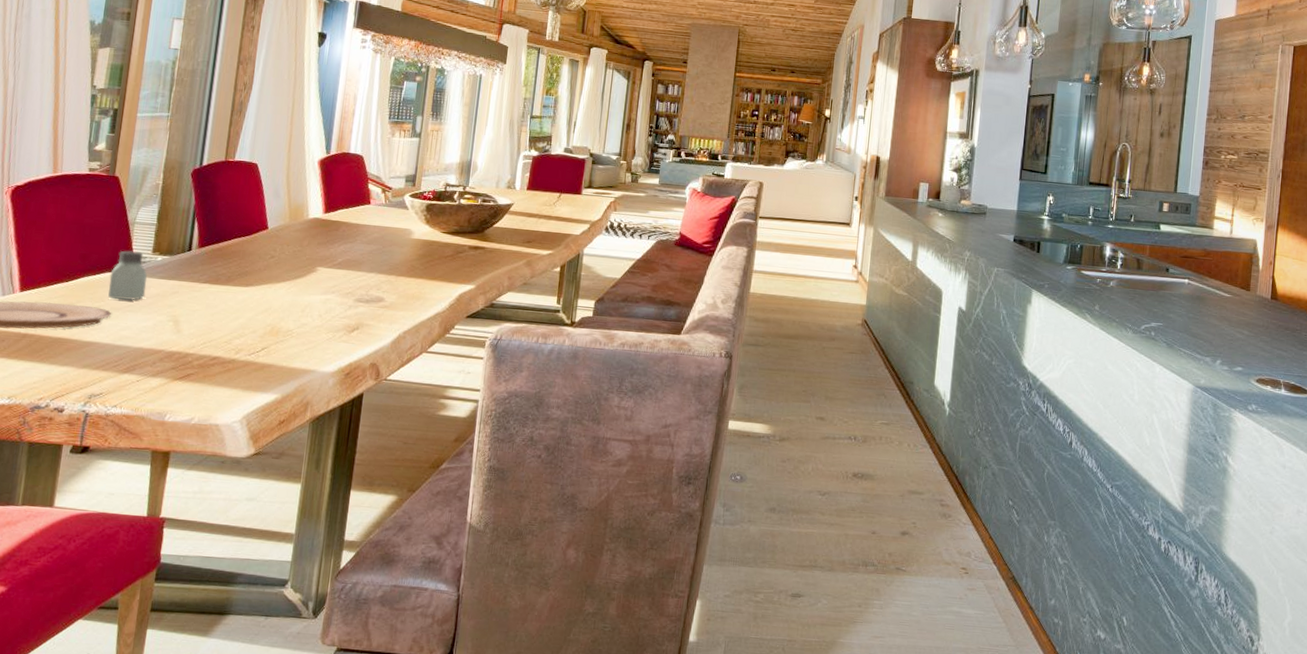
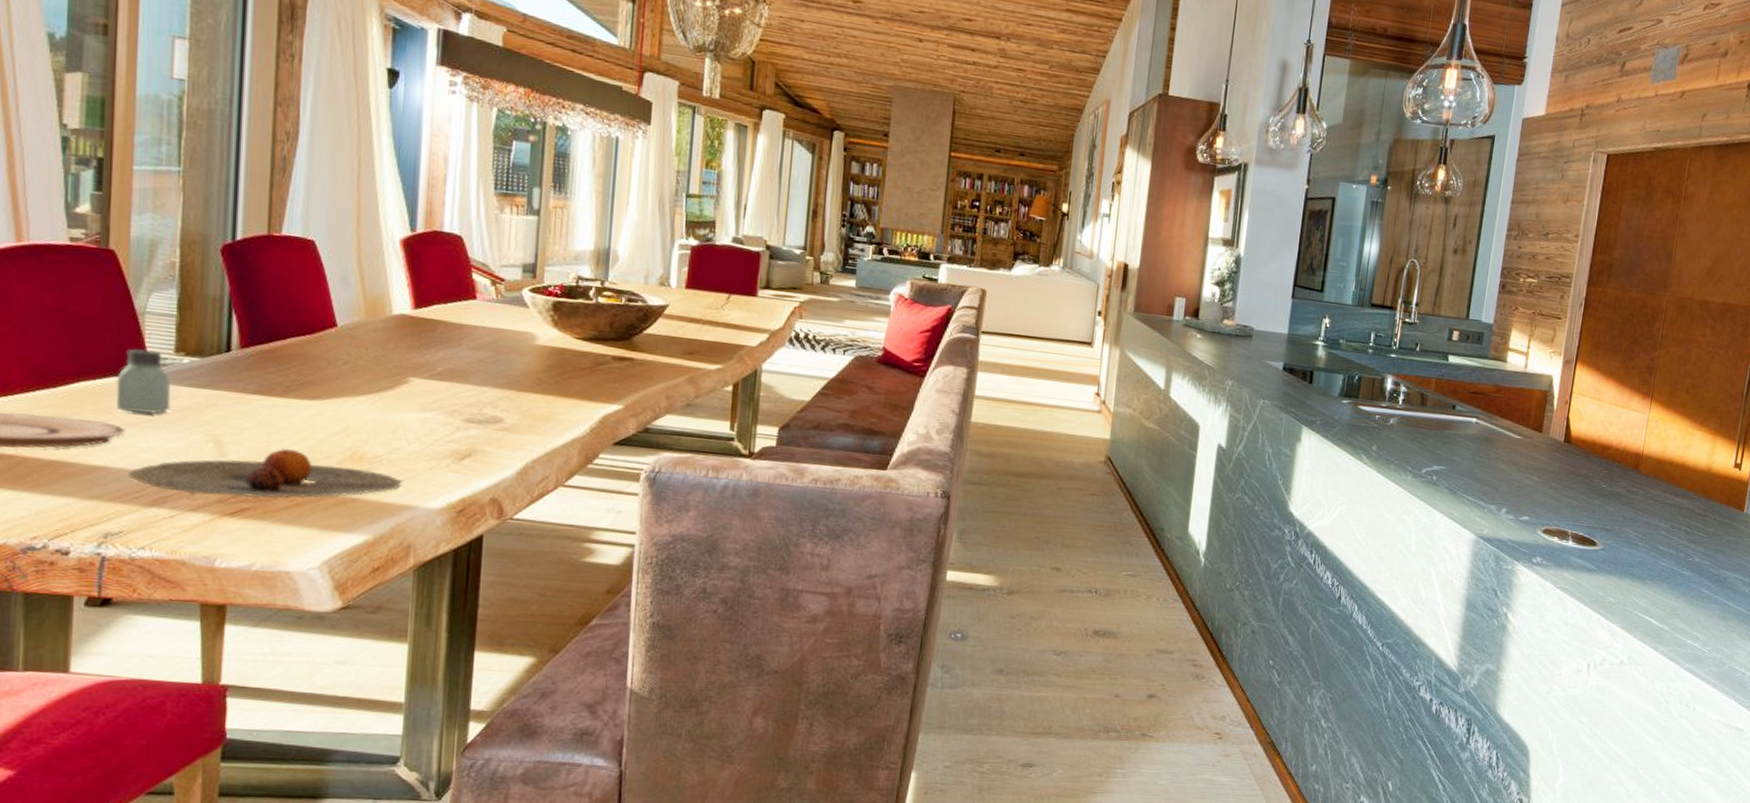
plate: none [111,326,306,365] -> present [128,449,402,498]

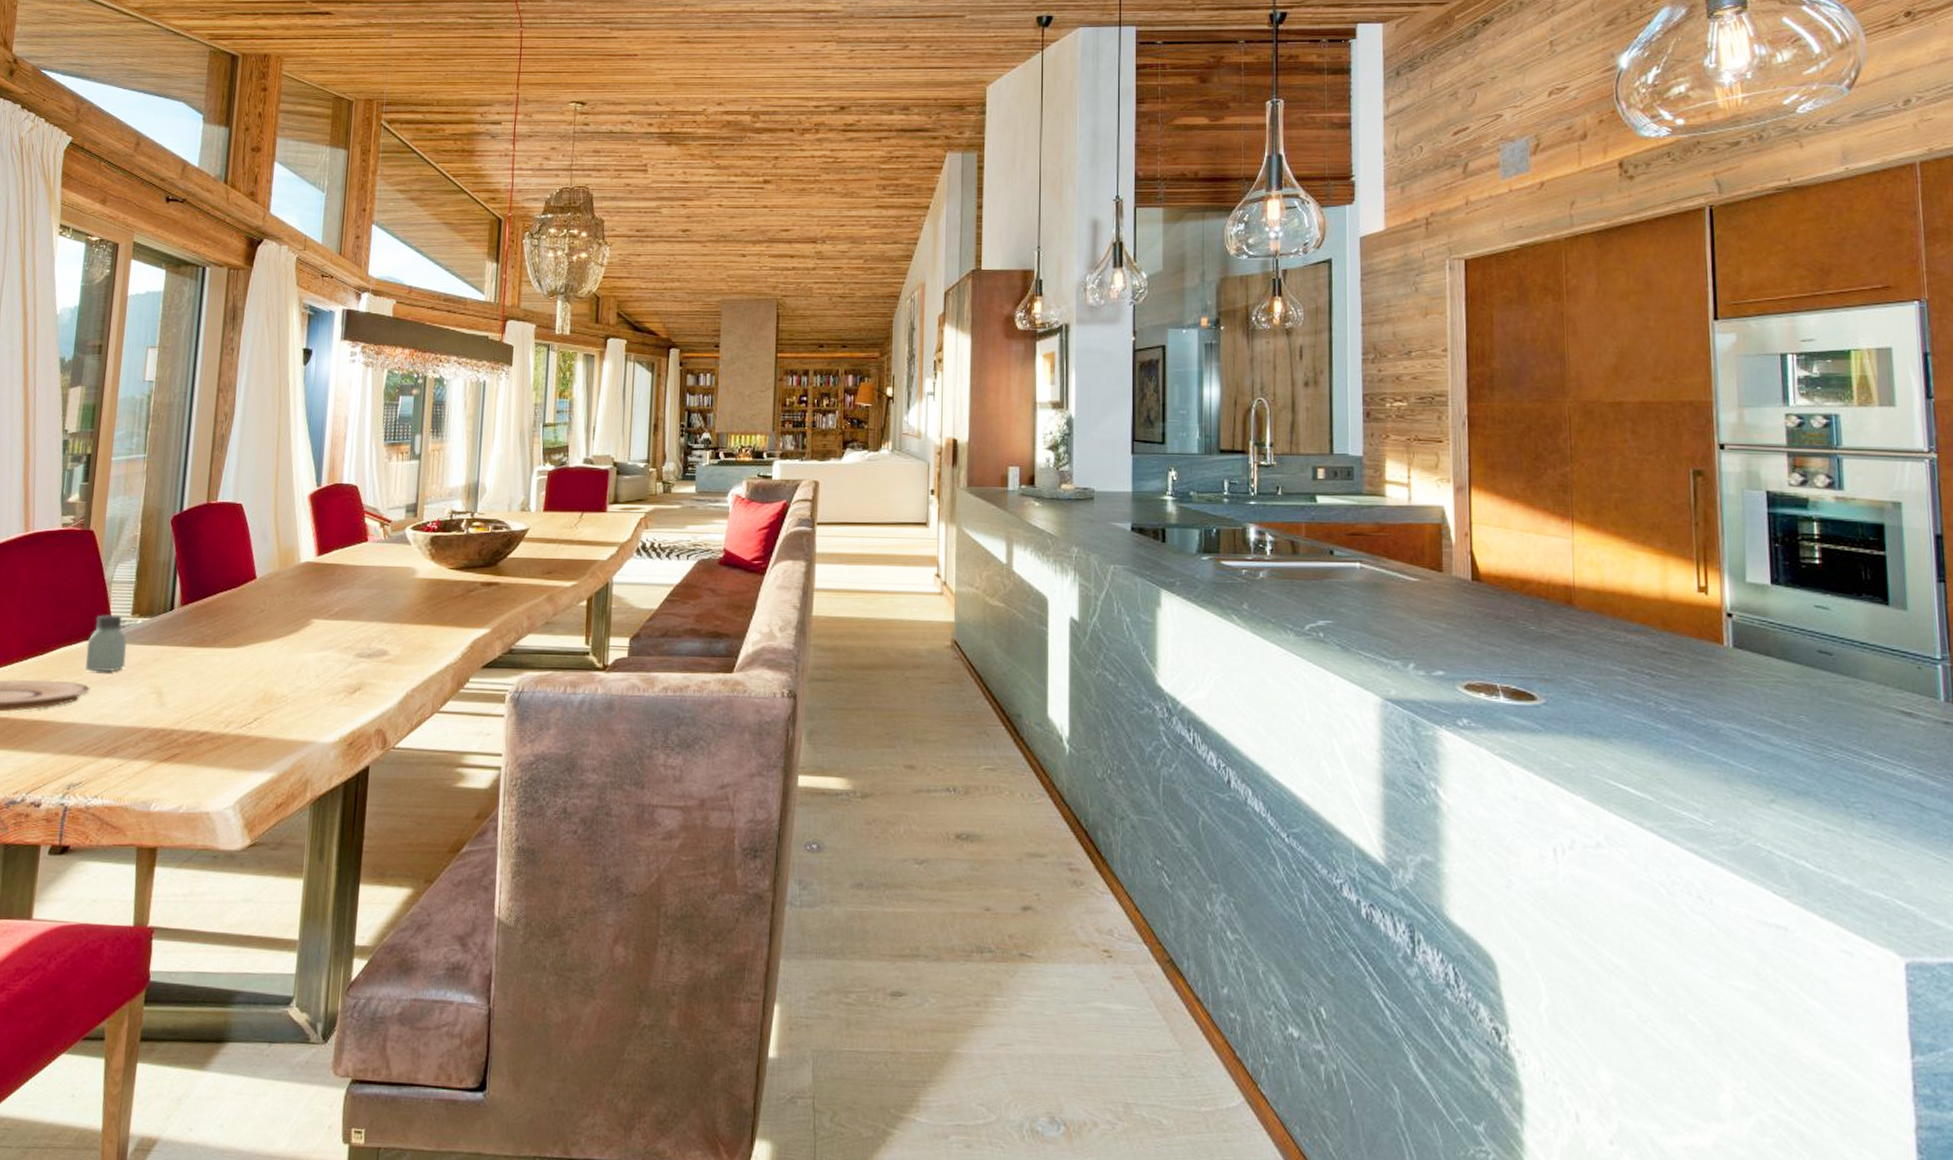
plate: present [128,449,402,498] -> none [90,695,303,744]

